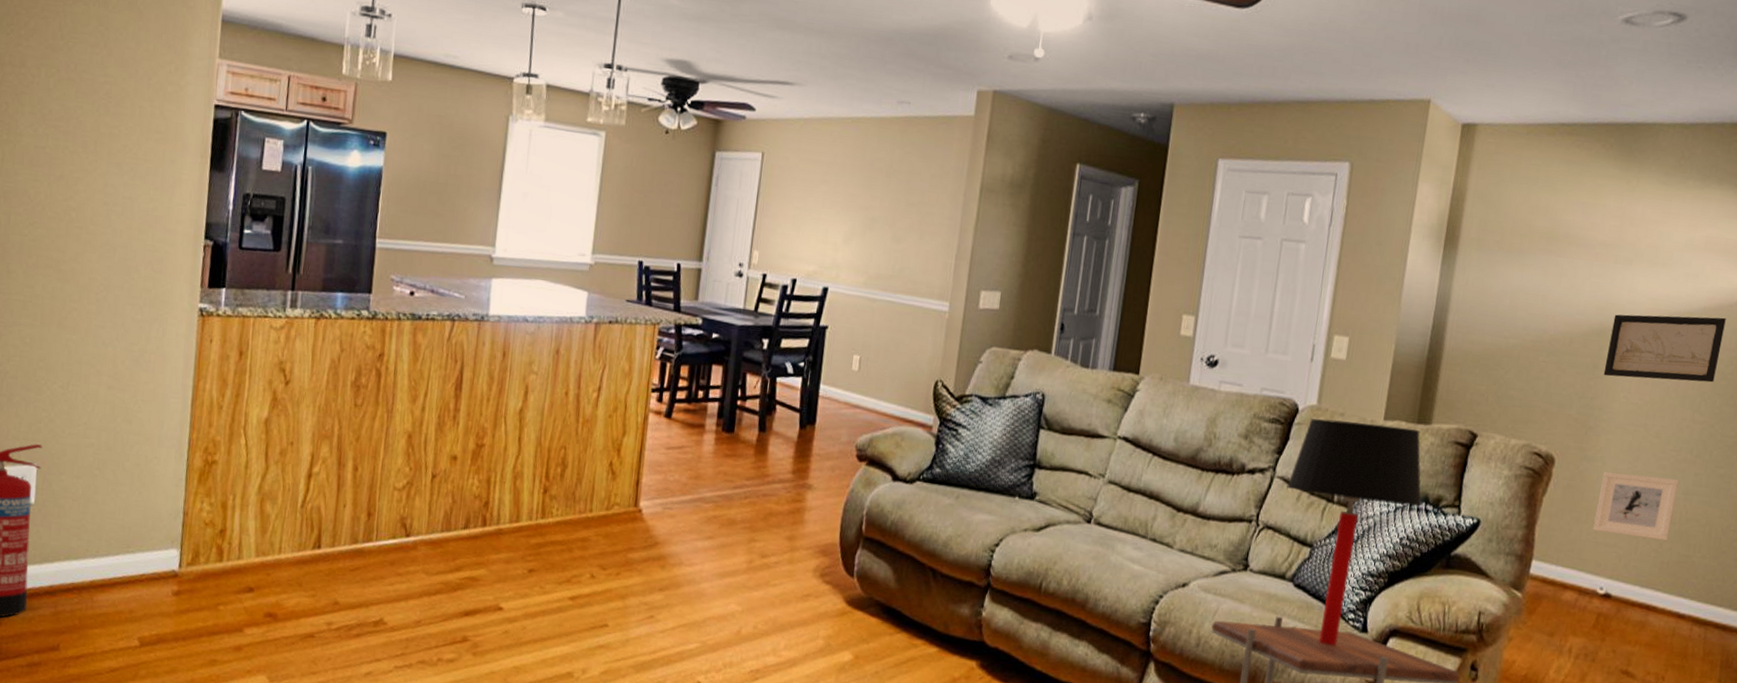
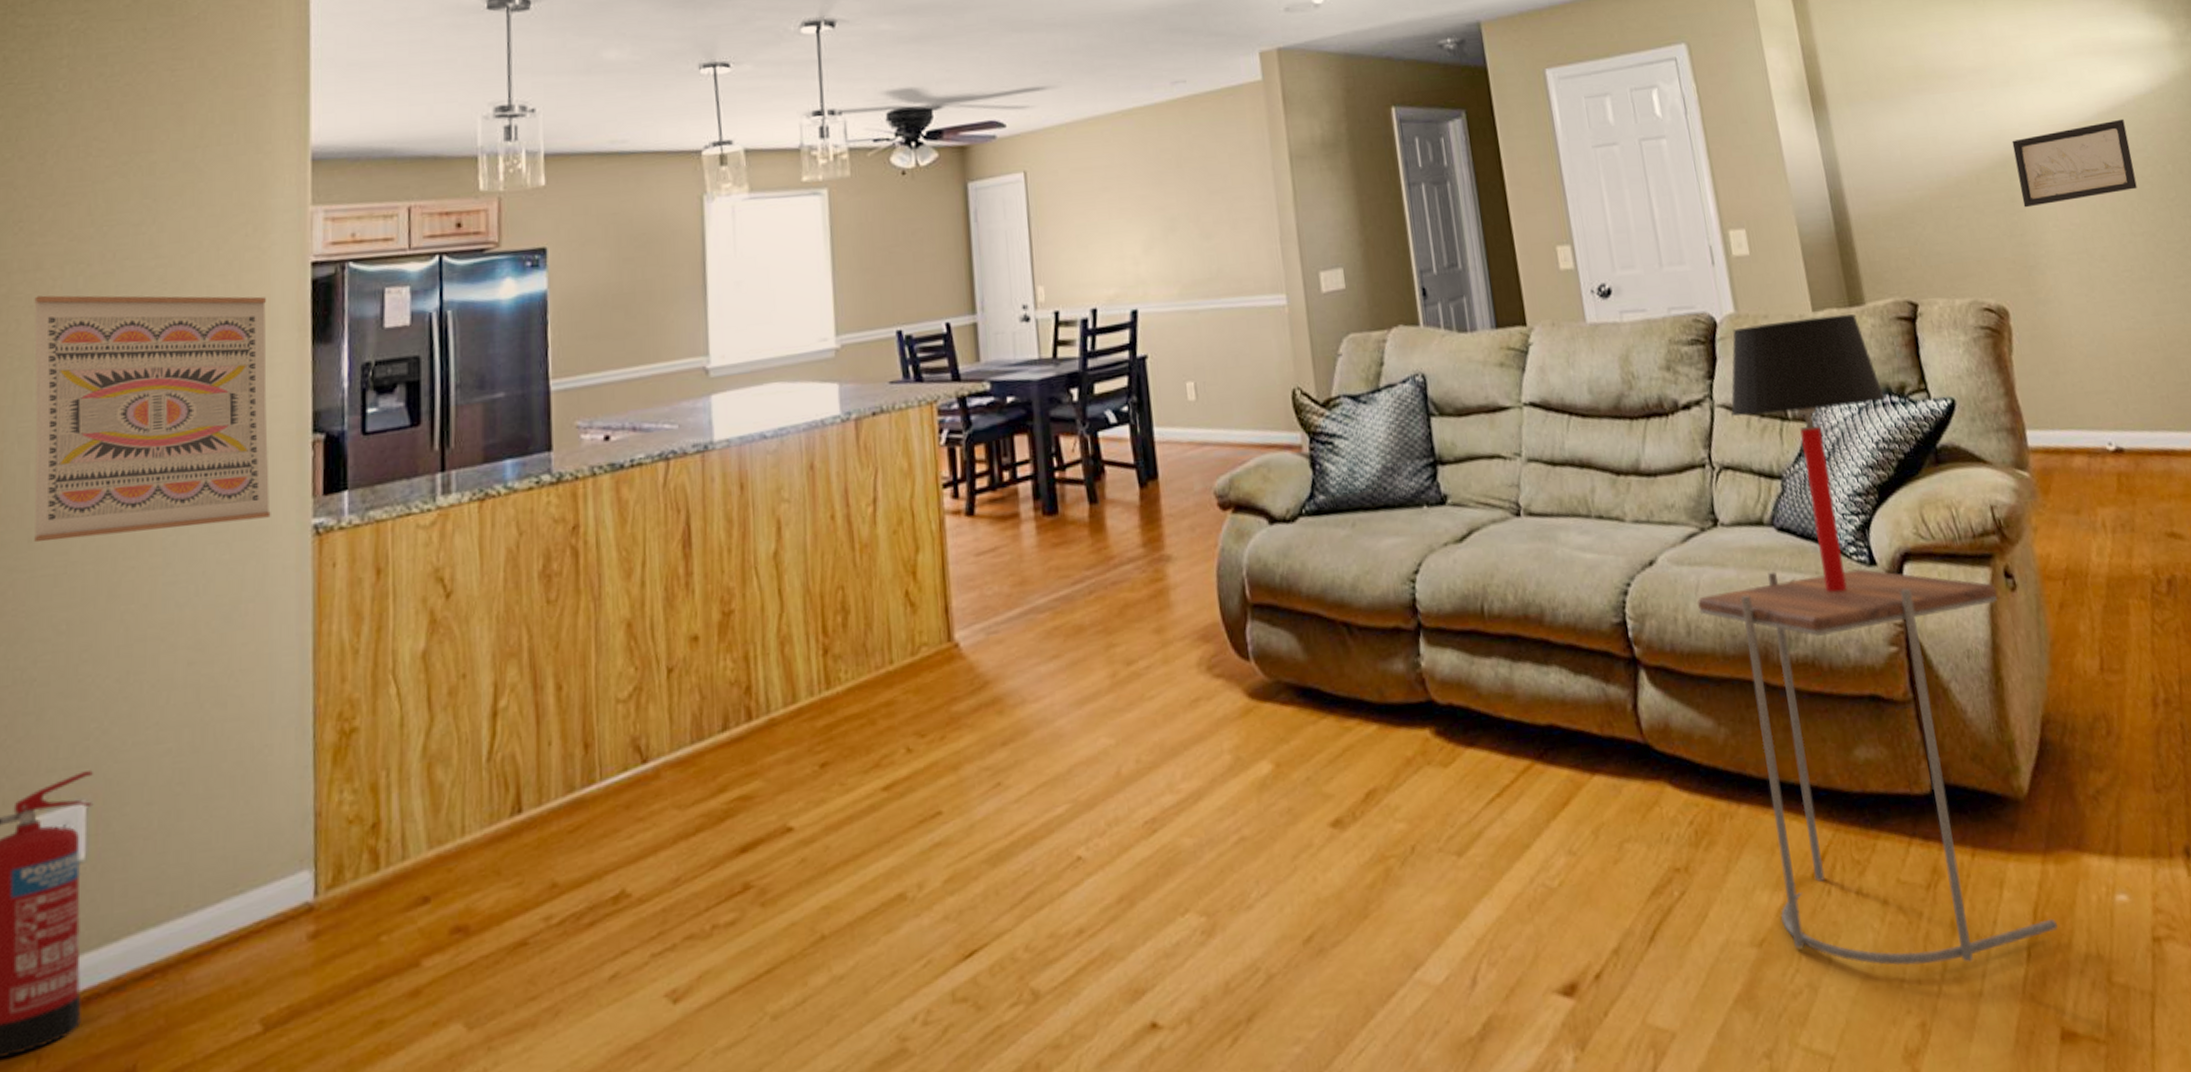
wall art: none [12,87,180,295] -> present [34,295,271,543]
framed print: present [1593,471,1680,541] -> none [2064,302,2157,380]

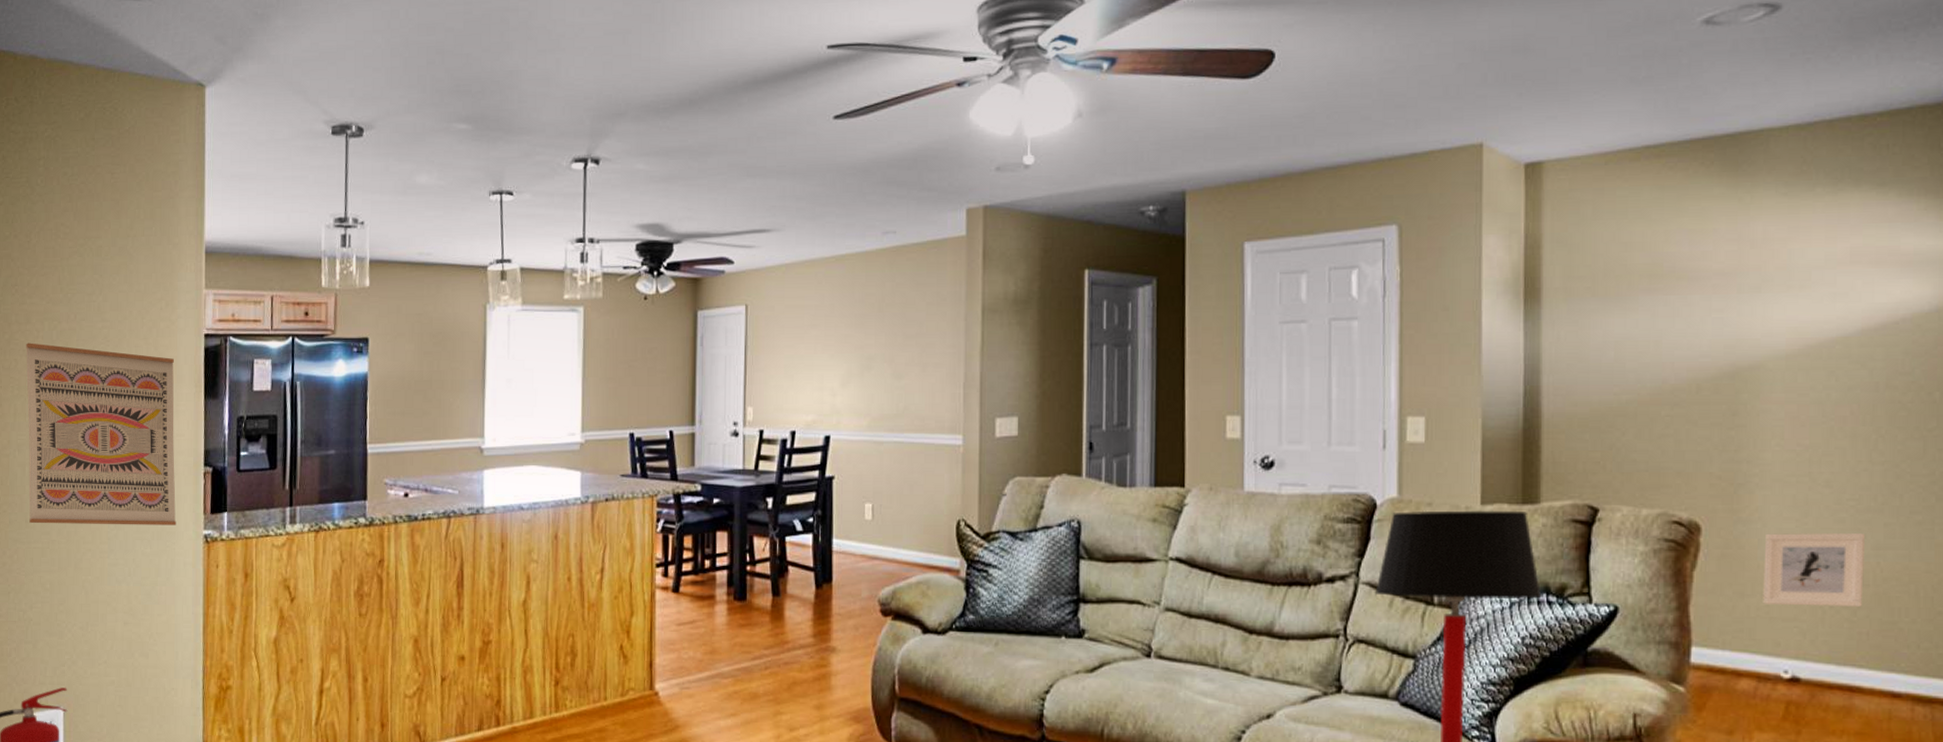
wall art: present [2012,118,2137,208] -> none [1746,337,1893,423]
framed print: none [2064,302,2157,380] -> present [1763,533,1866,607]

